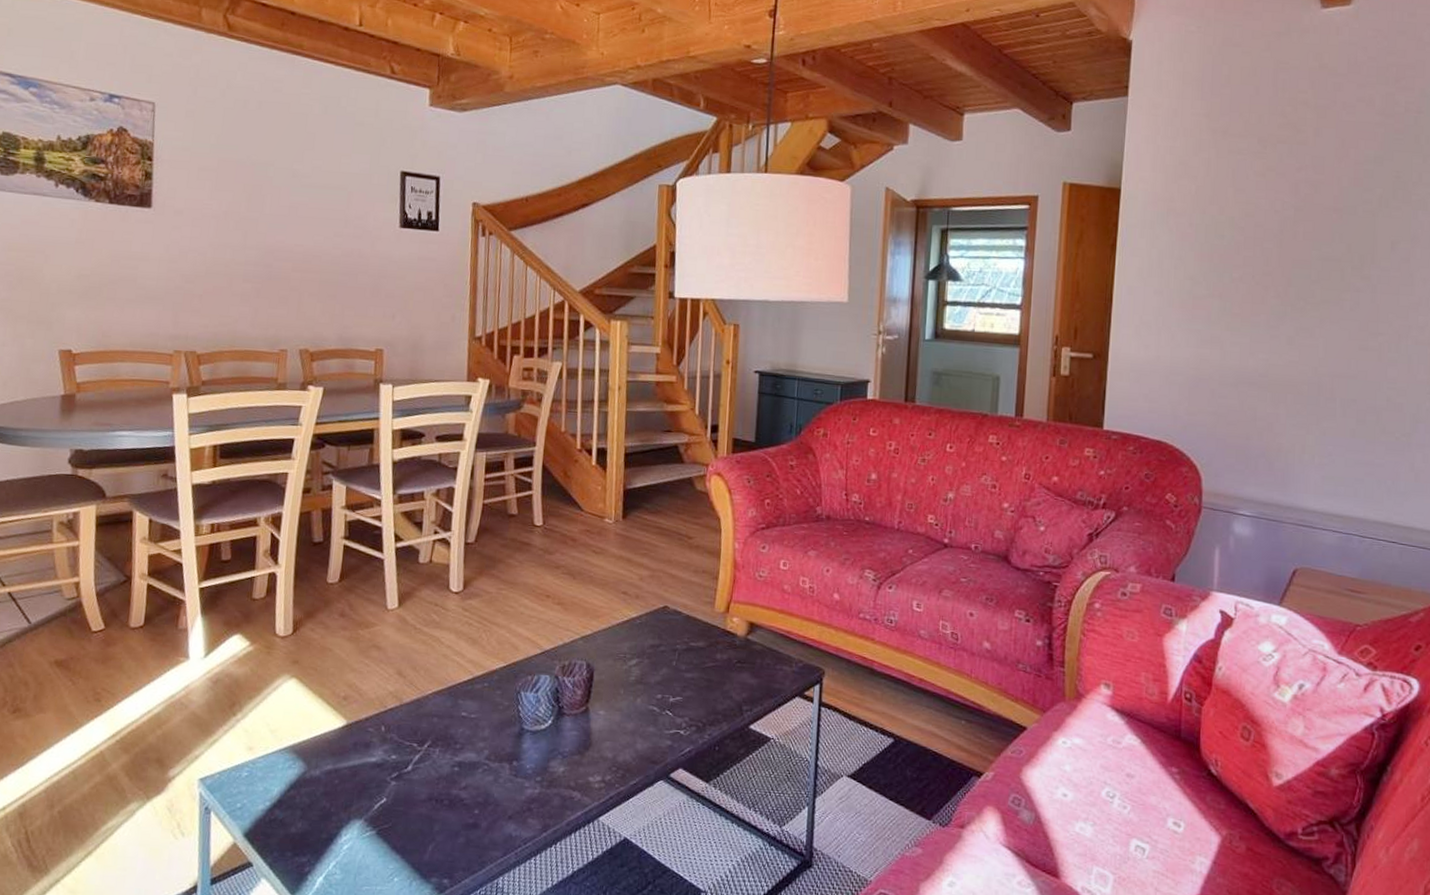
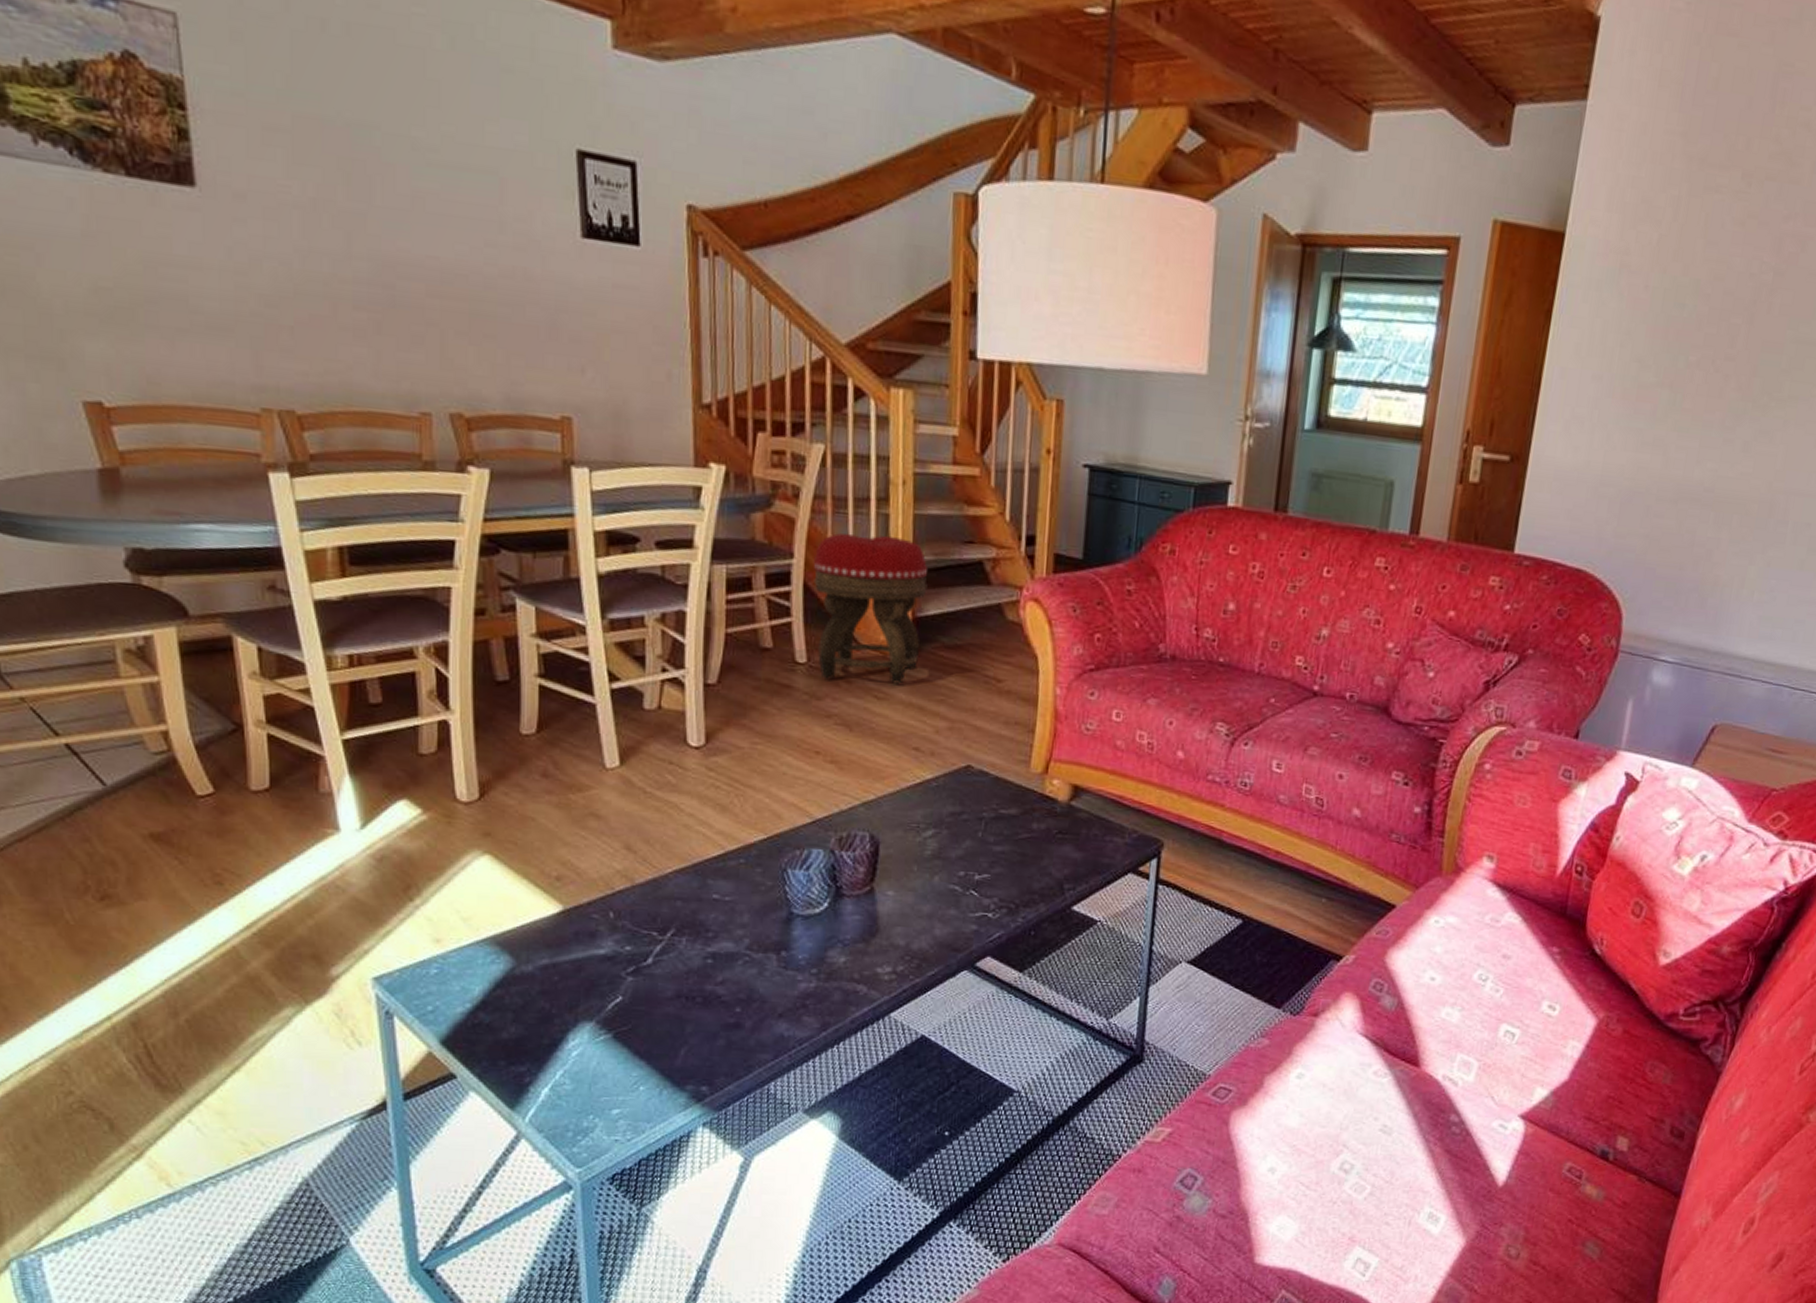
footstool: none [550,427,636,541] -> present [813,533,928,684]

